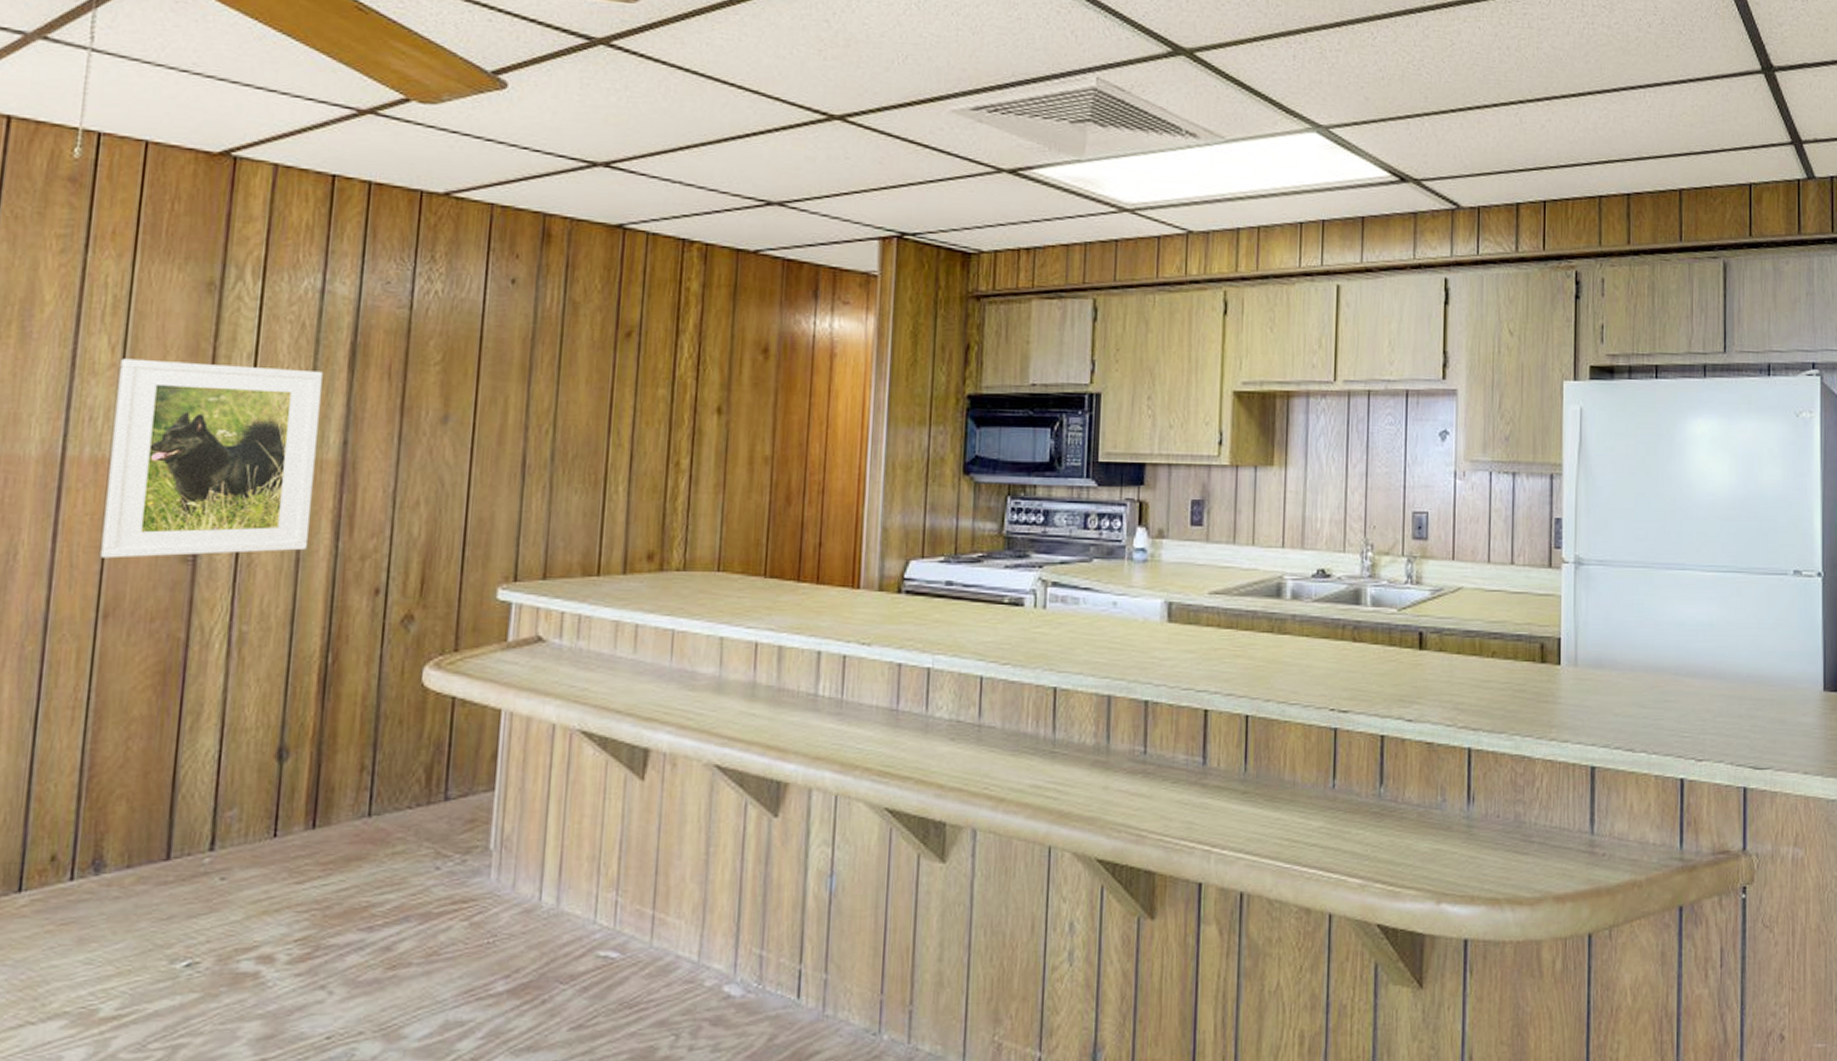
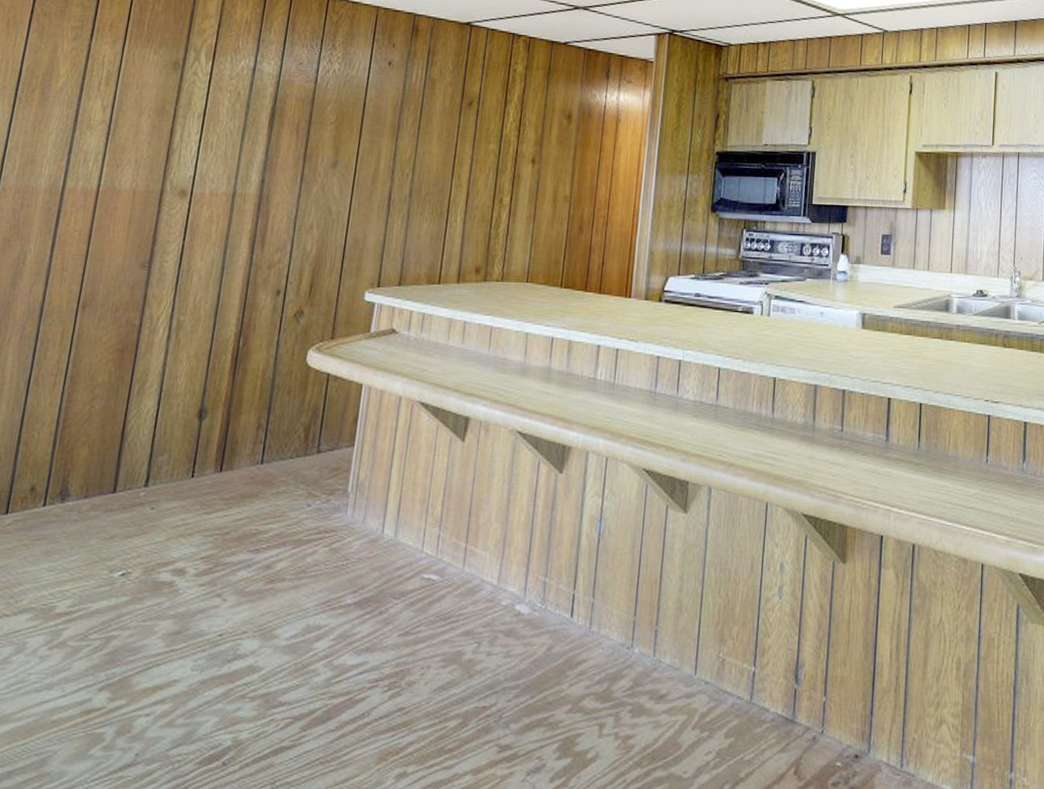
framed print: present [100,358,323,559] -> none [84,117,250,264]

